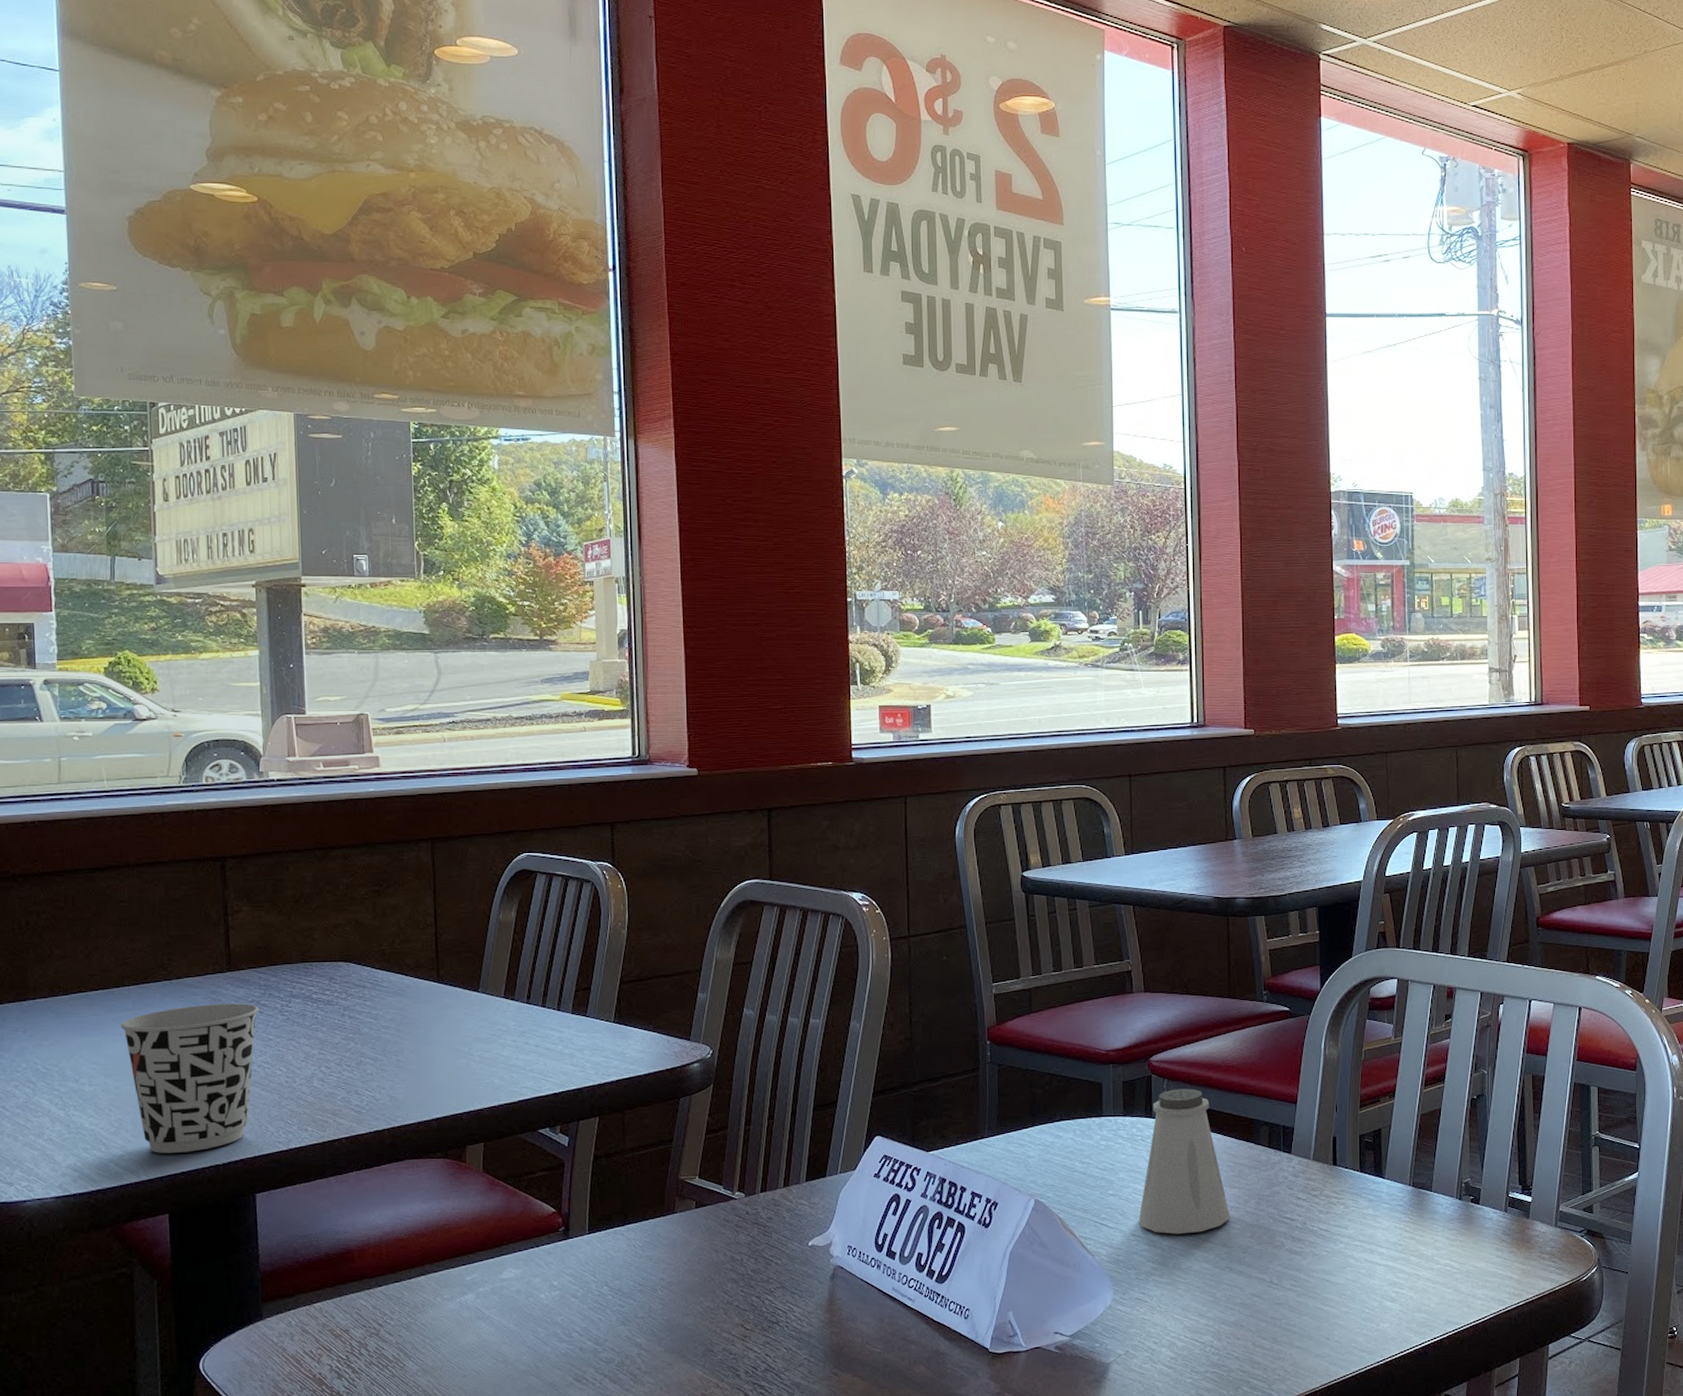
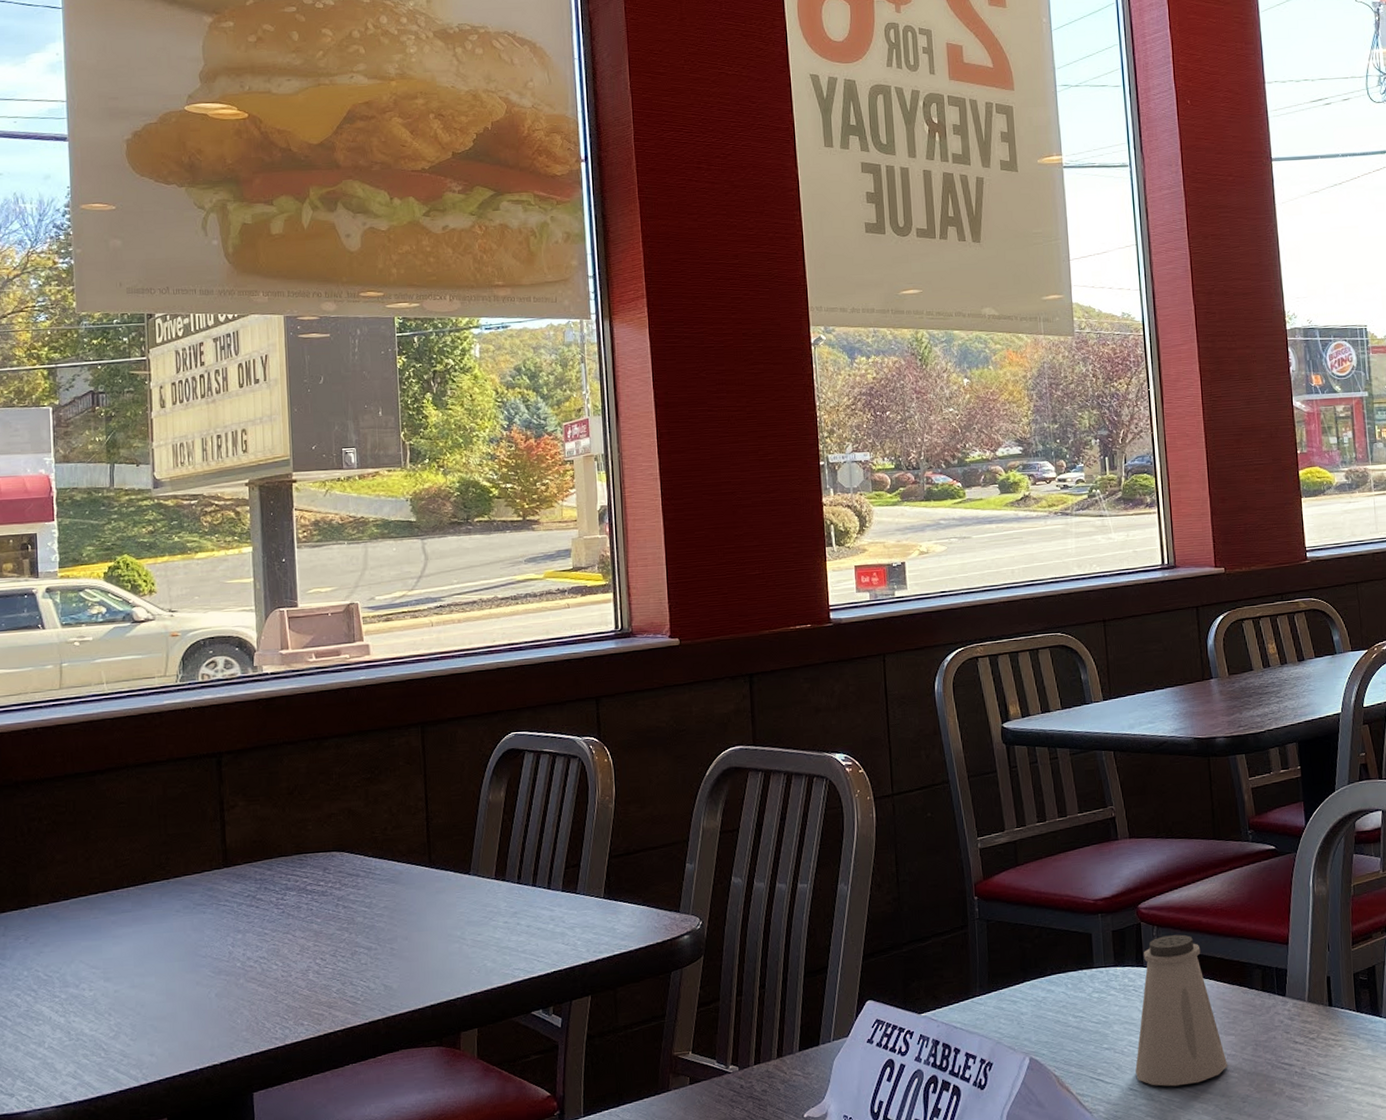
cup: present [120,1003,259,1153] -> none [119,898,255,1056]

